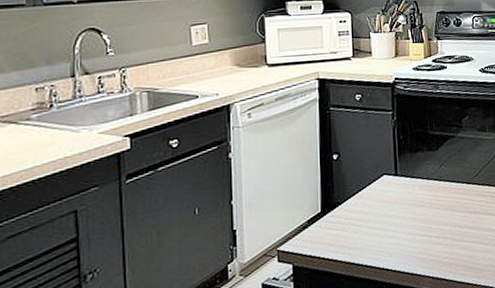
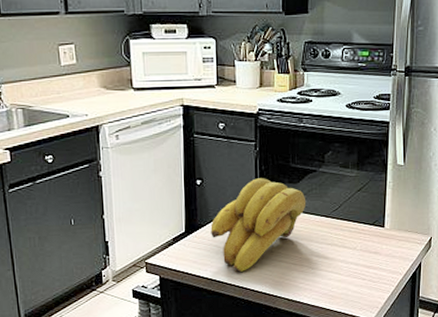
banana bunch: none [348,147,447,252] -> present [210,178,306,272]

